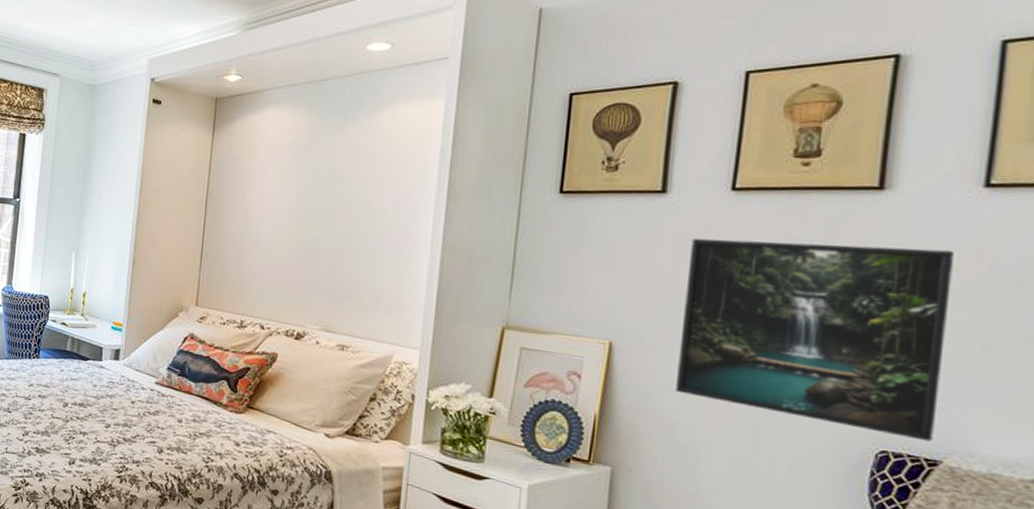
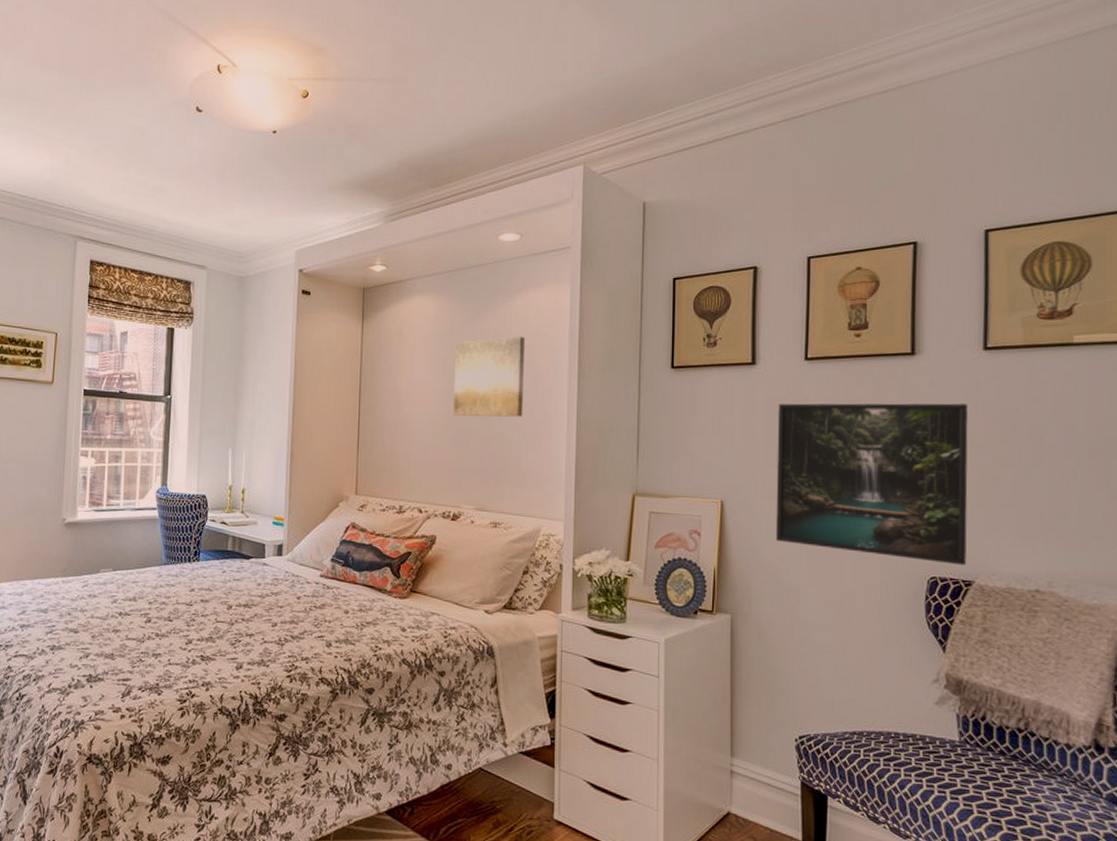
wall art: none [304,152,390,238] -> present [453,337,526,417]

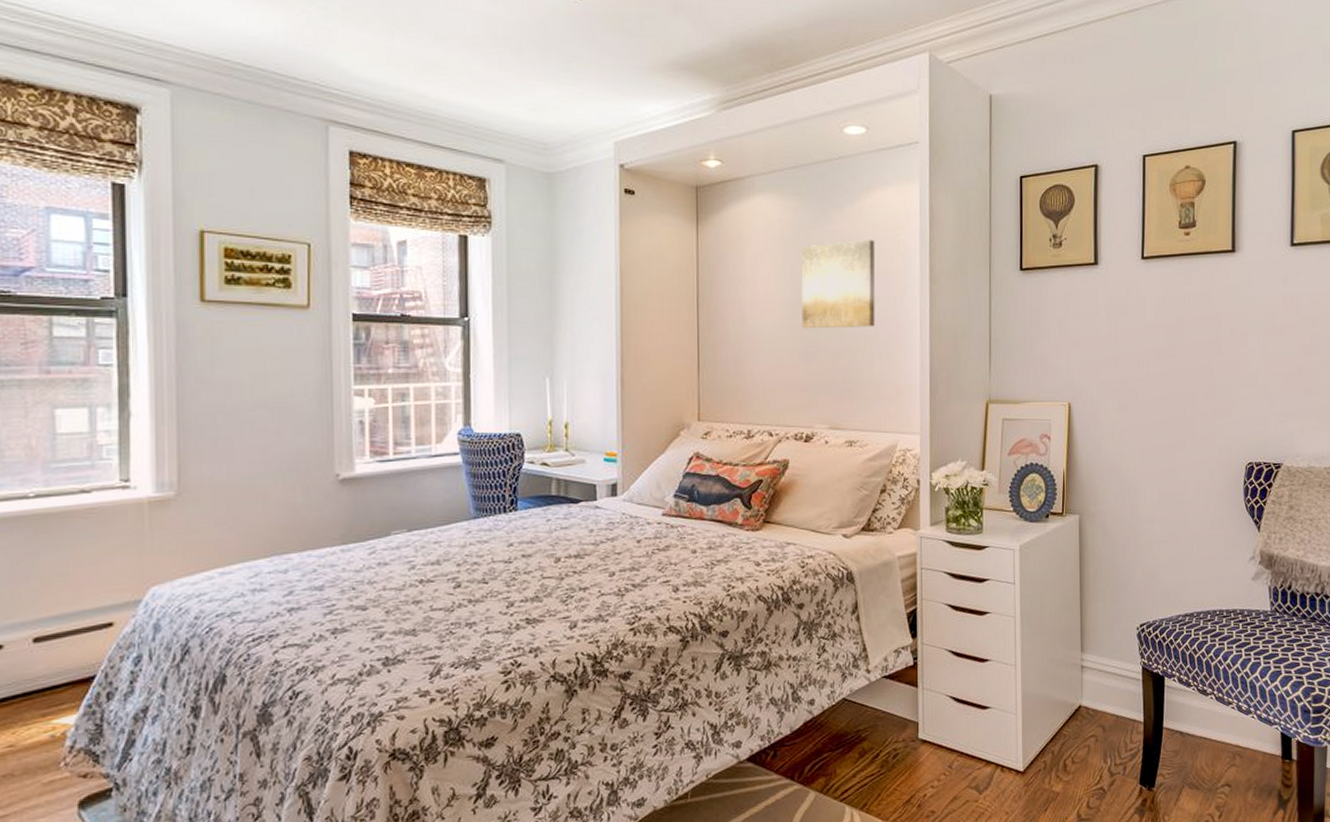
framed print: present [776,403,968,566] -> none [1117,298,1278,450]

